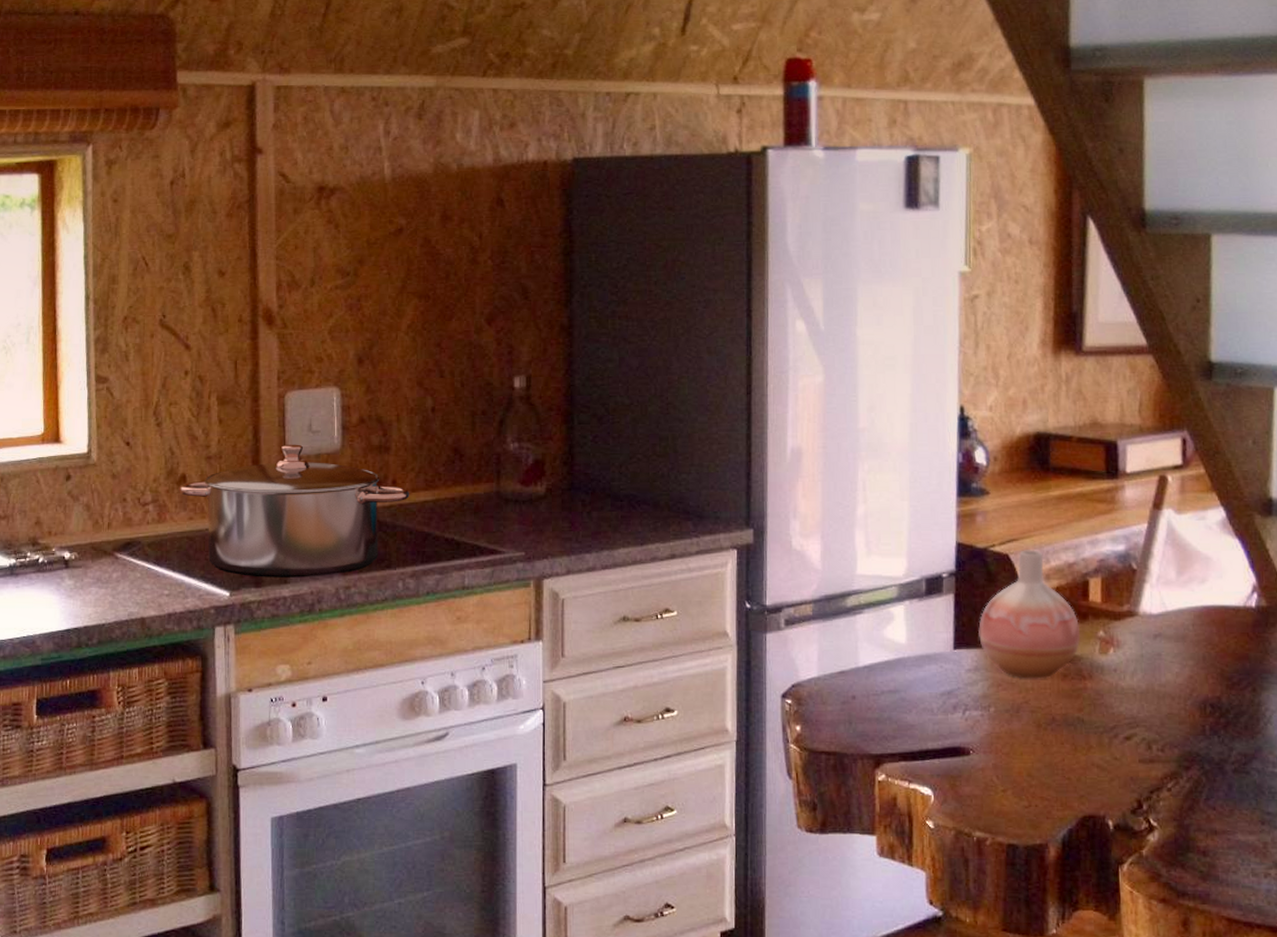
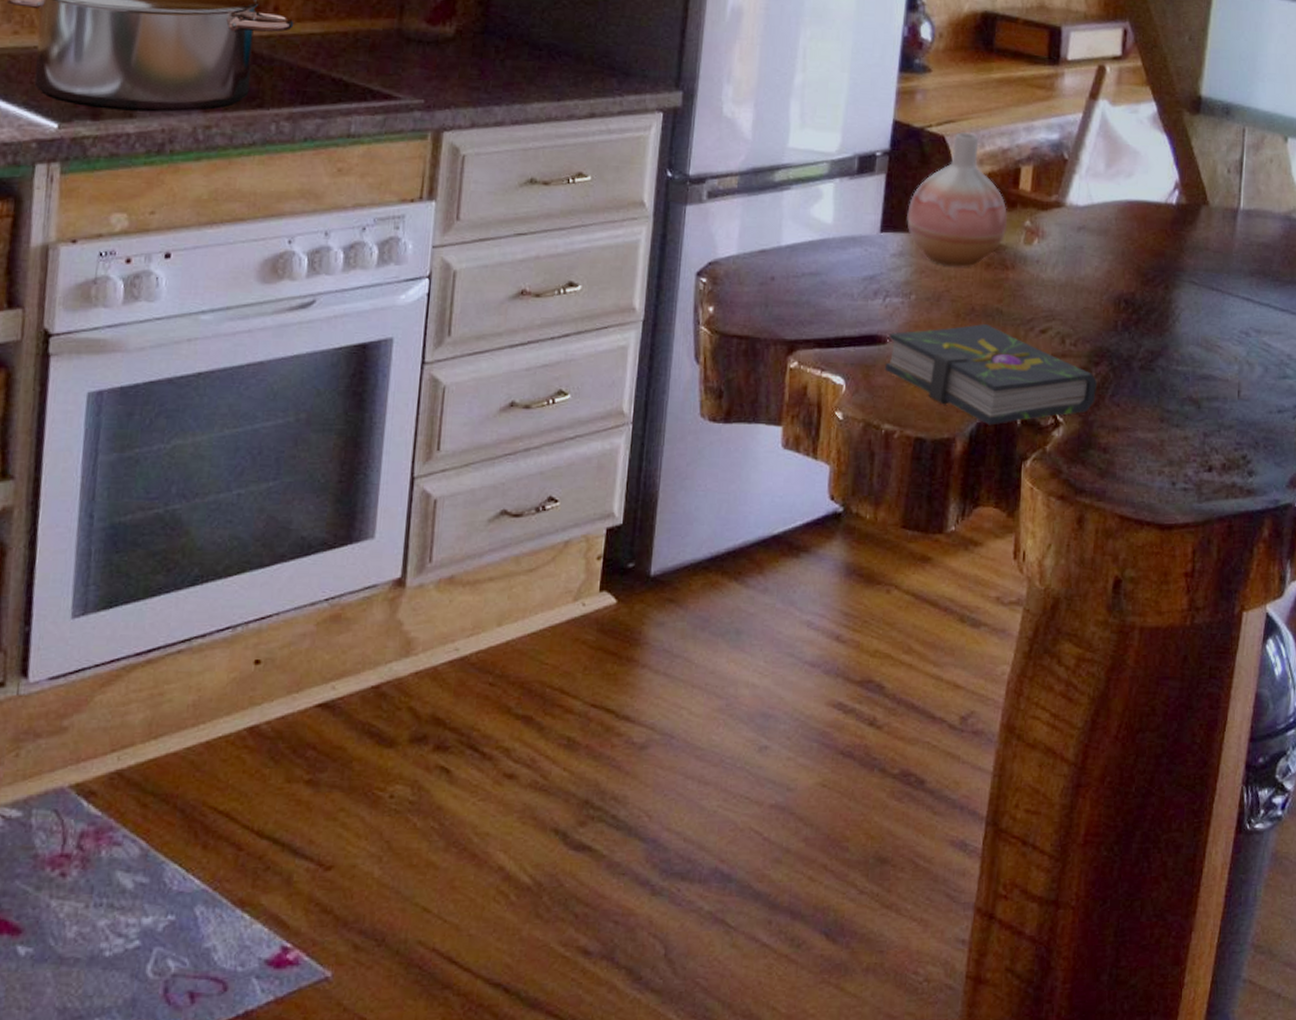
book: none [970,733,1190,831] -> present [884,324,1098,426]

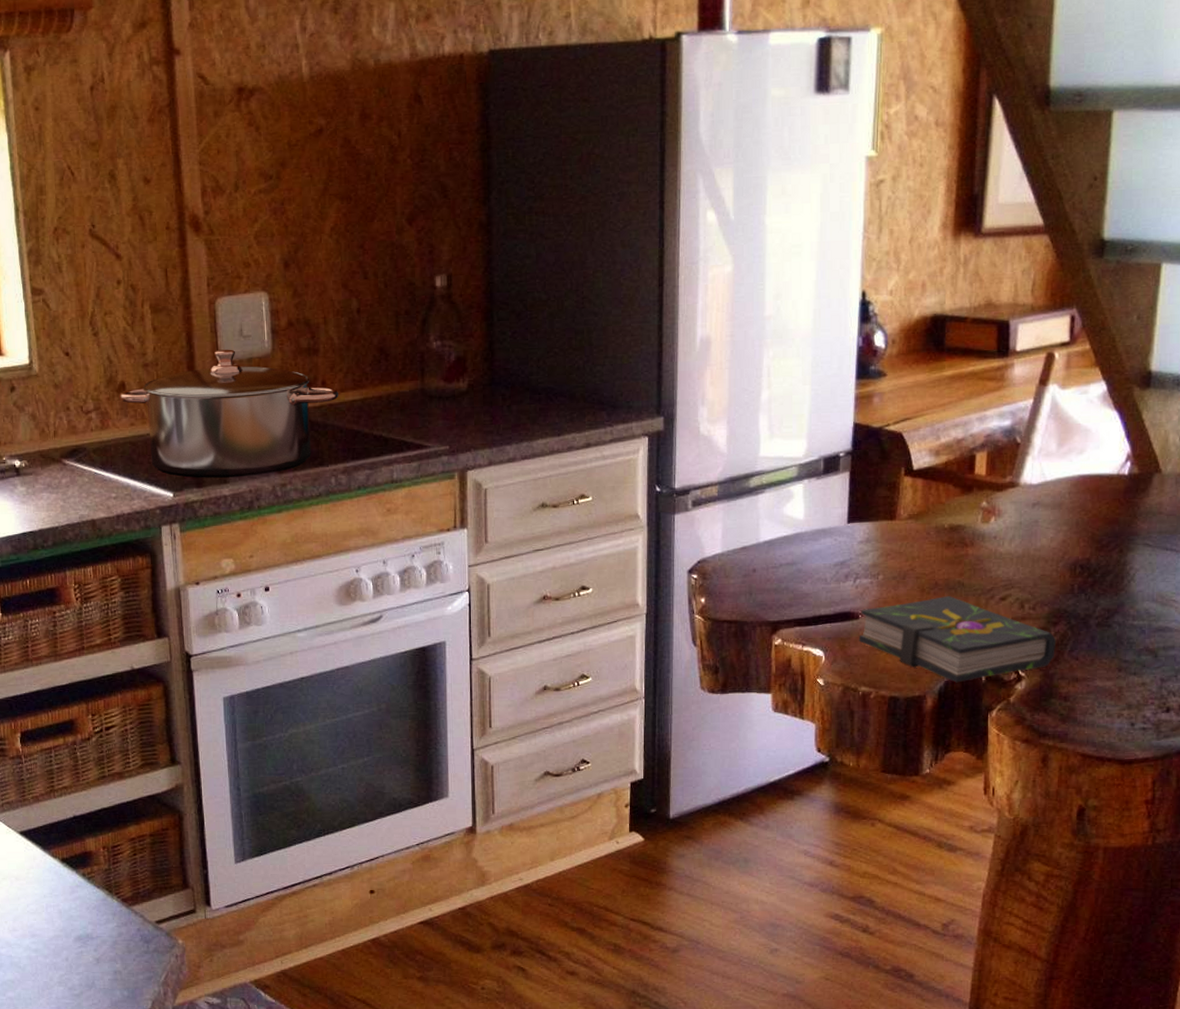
vase: present [907,132,1008,267] -> none [871,427,965,548]

